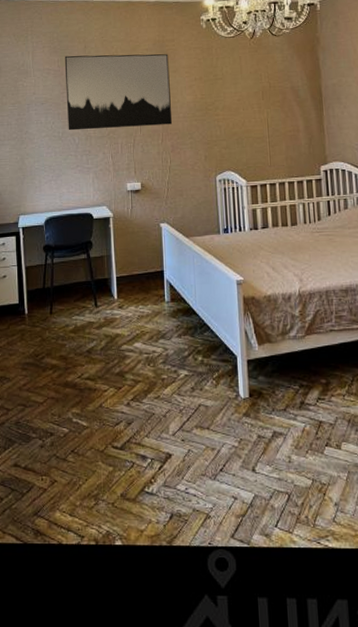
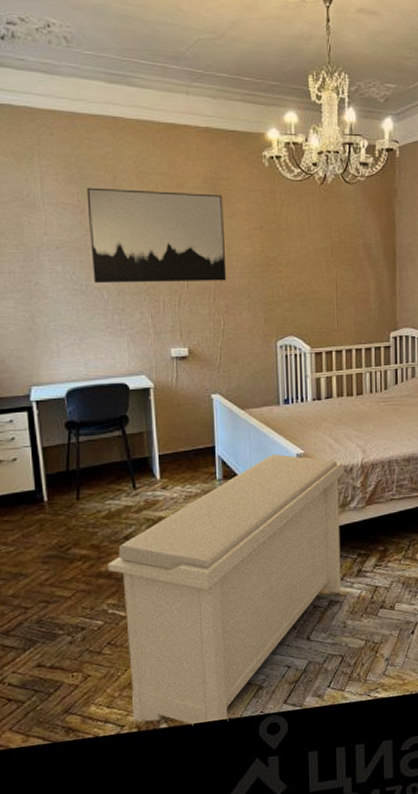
bench: none [73,280,285,548] -> present [107,454,344,726]

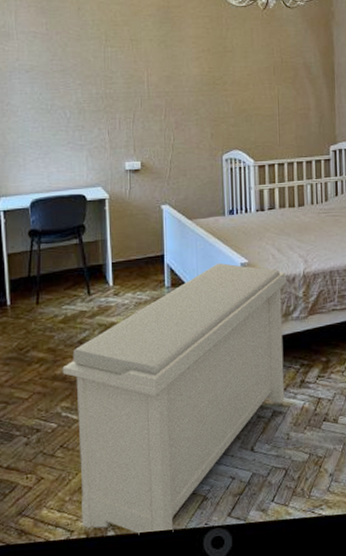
wall art: present [86,187,227,284] -> none [54,17,177,103]

